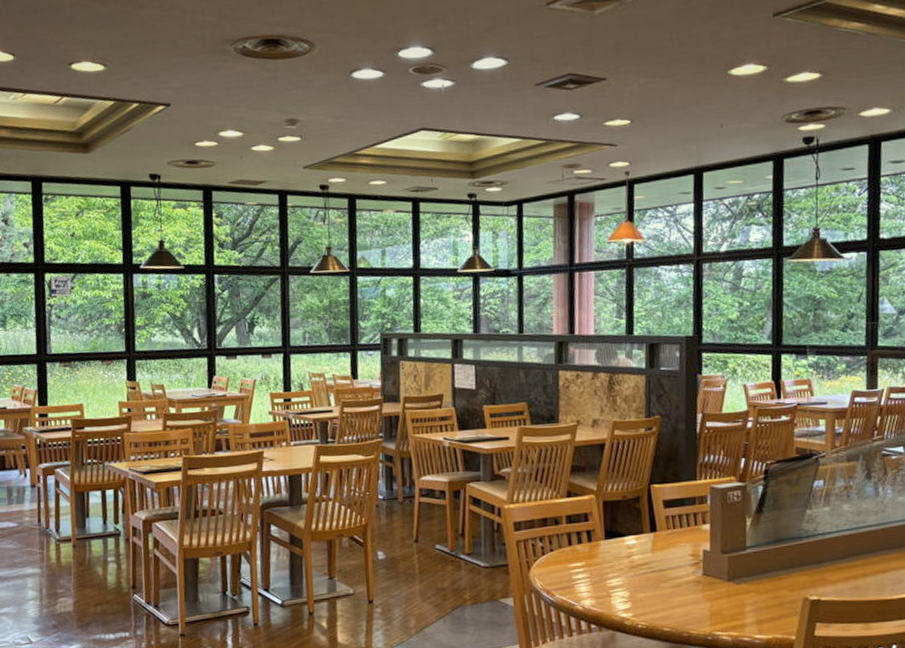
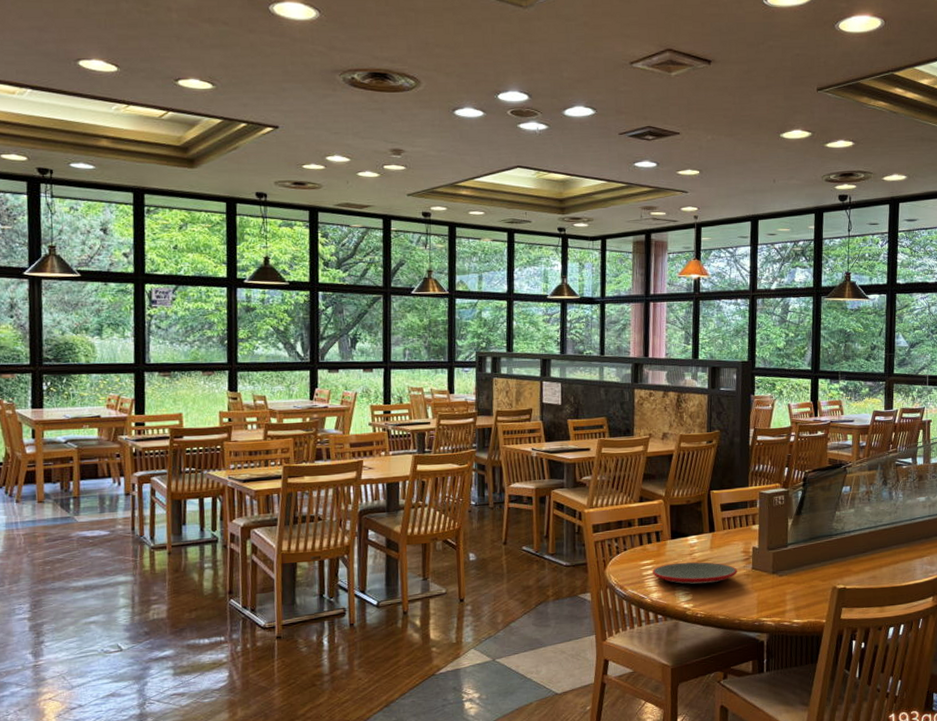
plate: none [584,565,685,591] -> present [652,562,737,584]

